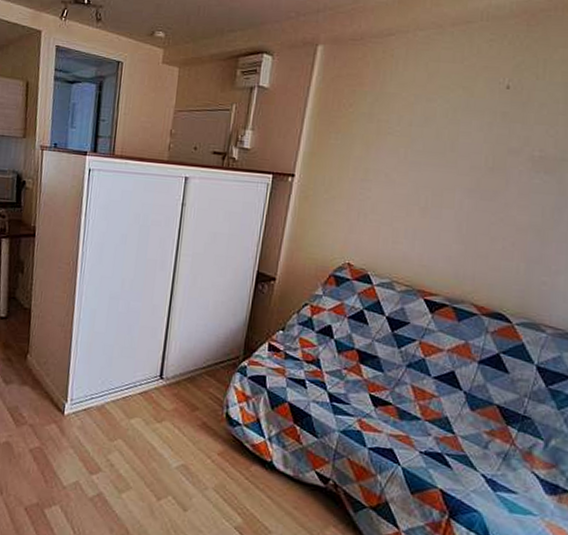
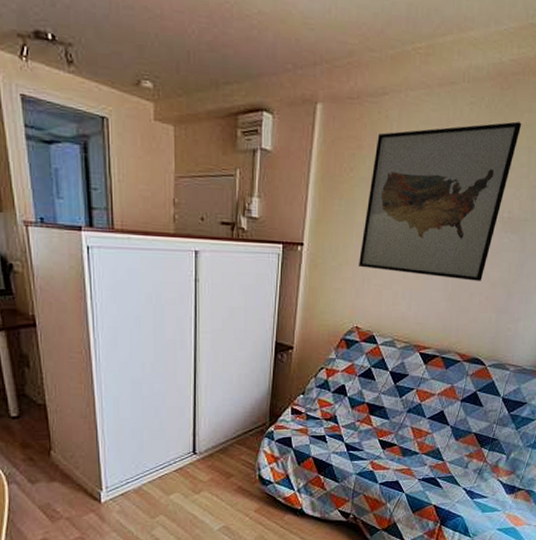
wall art: none [354,57,556,225] -> present [359,121,522,281]

